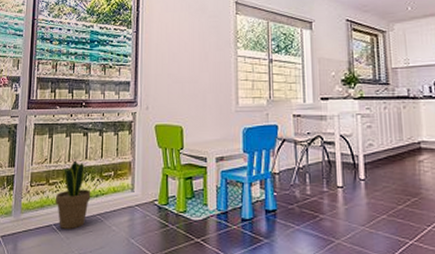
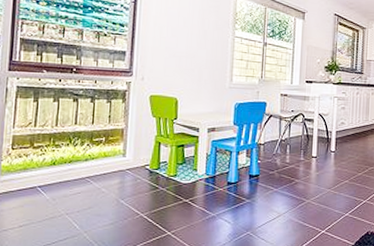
potted plant: present [56,160,96,229] -> none [41,125,86,191]

